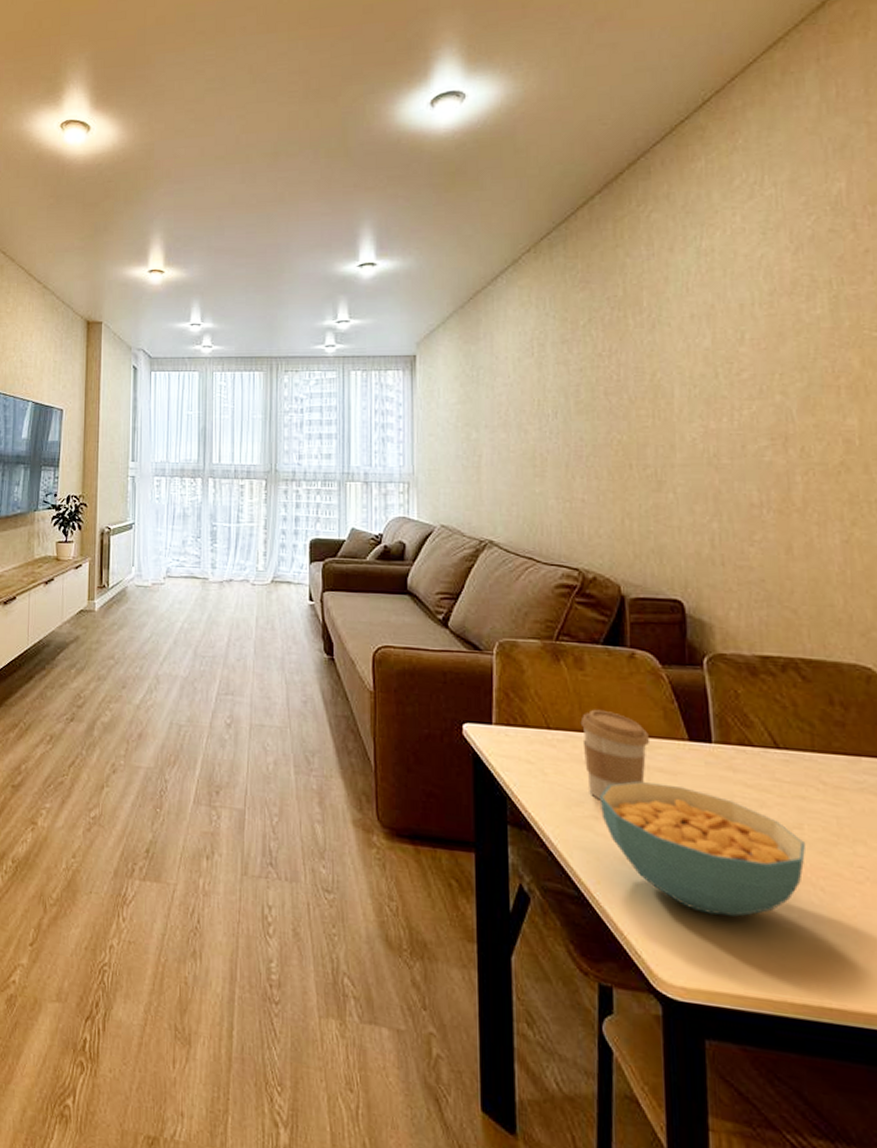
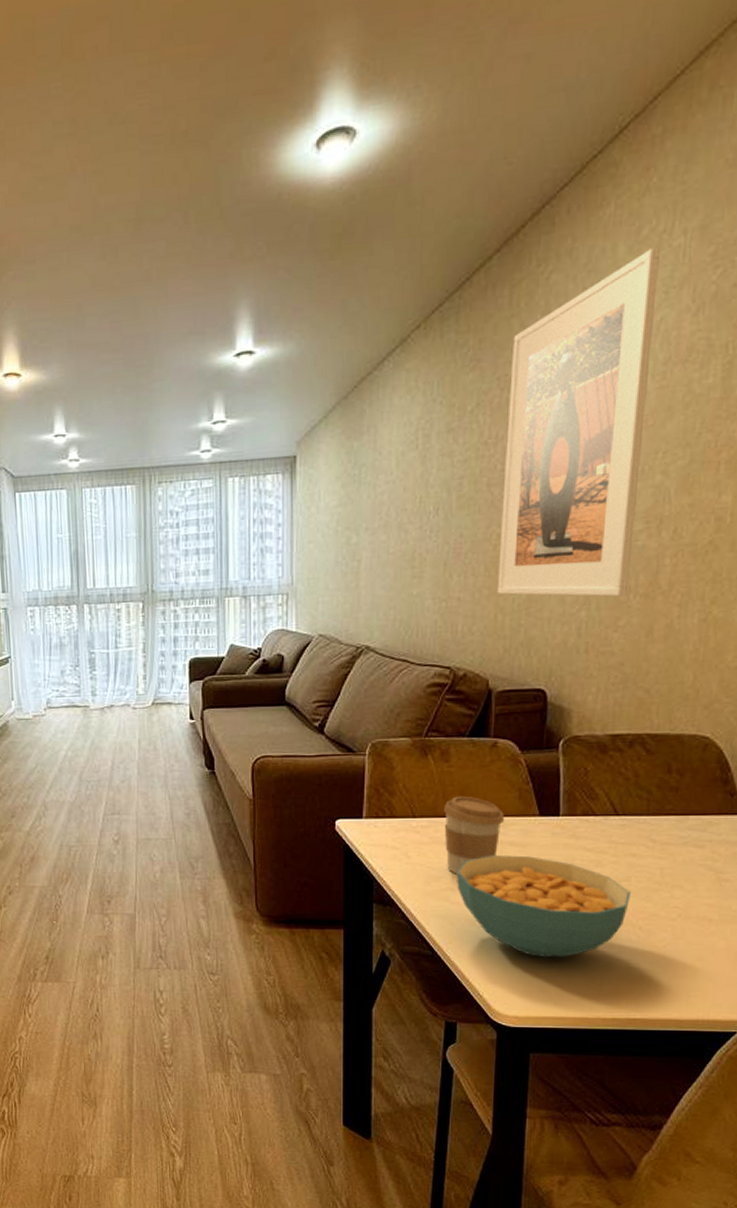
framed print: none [619,196,760,510] -> present [497,248,660,597]

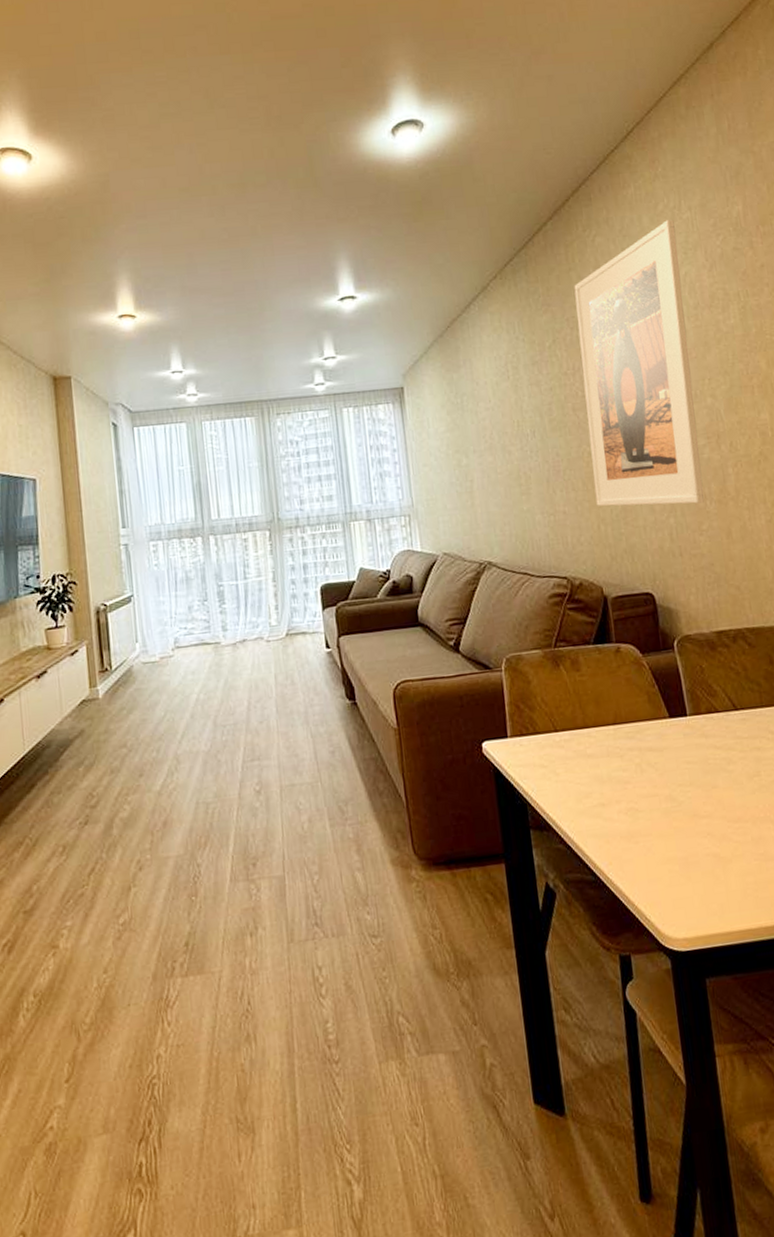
coffee cup: present [443,796,505,875] -> none [582,704,640,788]
cereal bowl: present [456,855,632,957] -> none [603,760,764,868]

